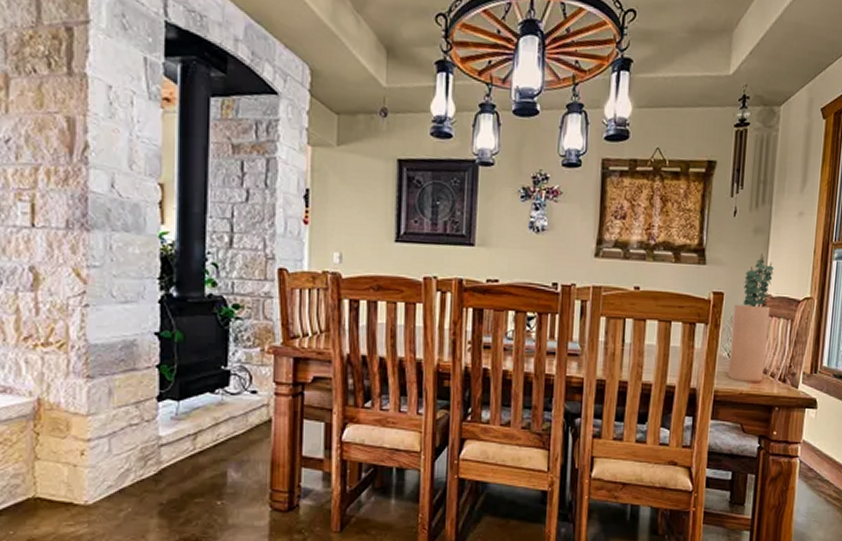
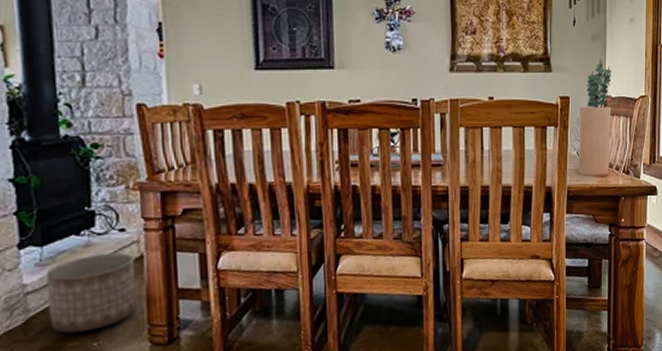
planter: none [179,413,263,490] -> present [45,252,138,333]

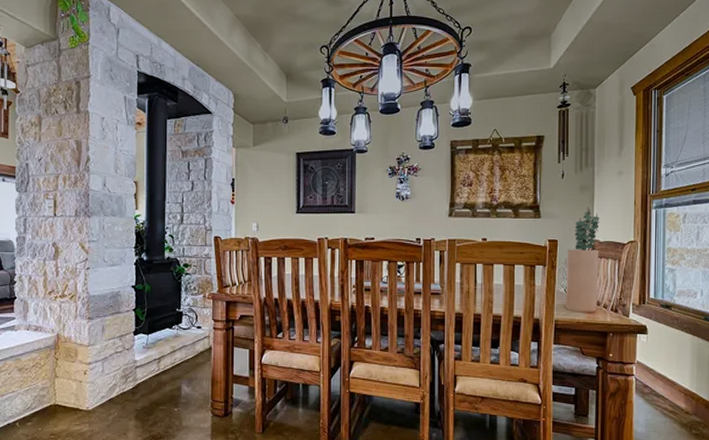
planter: present [45,252,138,333] -> none [148,343,206,400]

